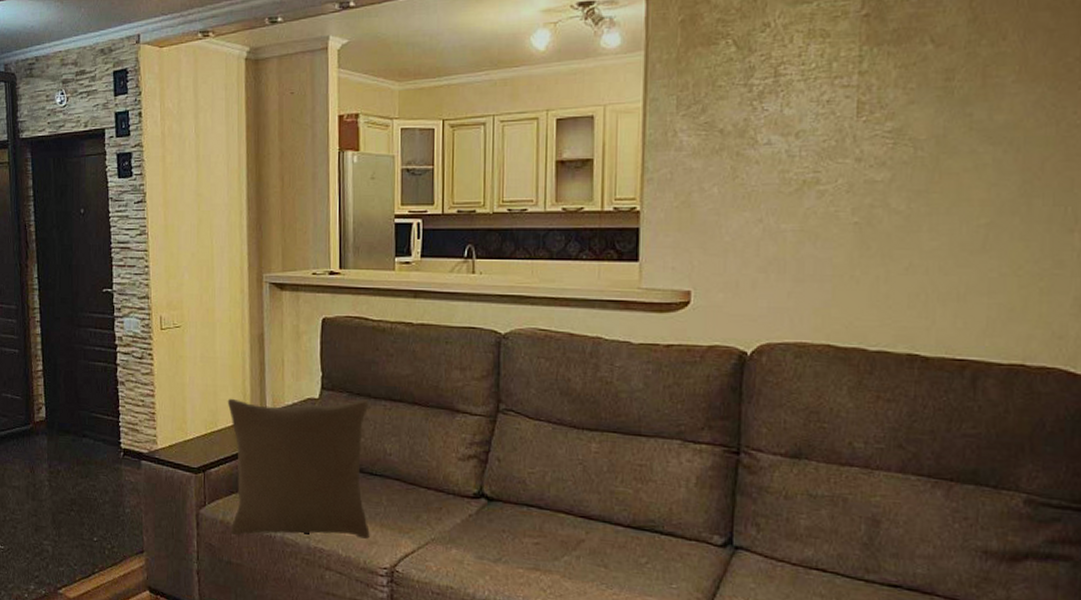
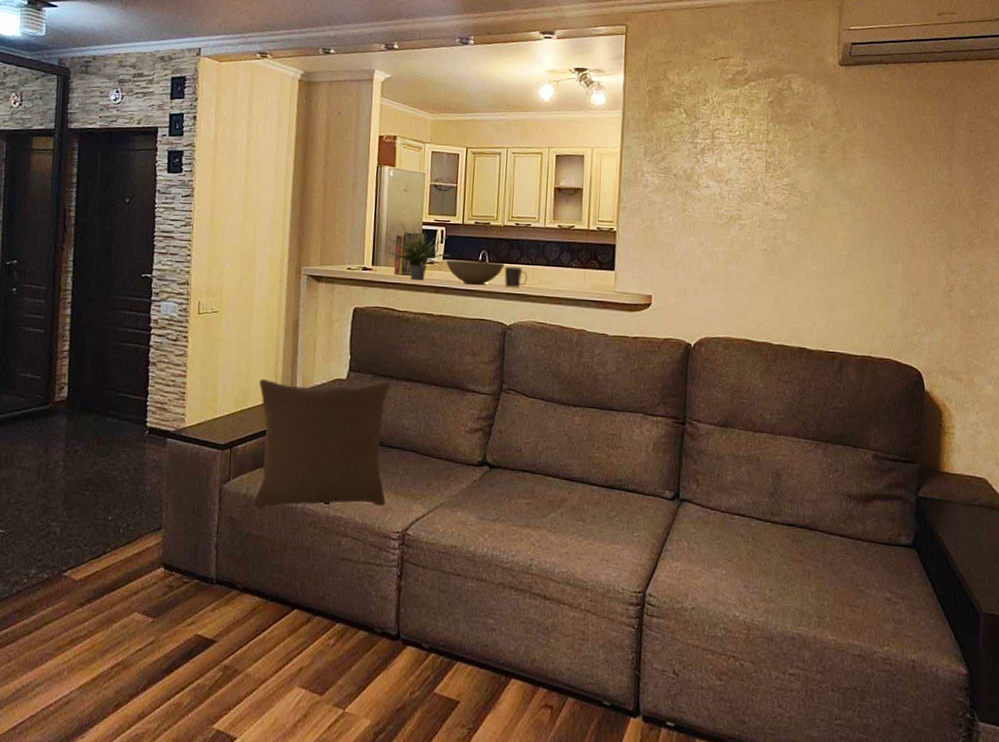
potted plant: none [357,216,429,285] -> present [389,222,450,281]
books: none [365,227,397,279] -> present [394,232,424,276]
bowl: none [425,257,496,288] -> present [446,260,505,286]
mug: none [496,262,525,289] -> present [504,266,528,288]

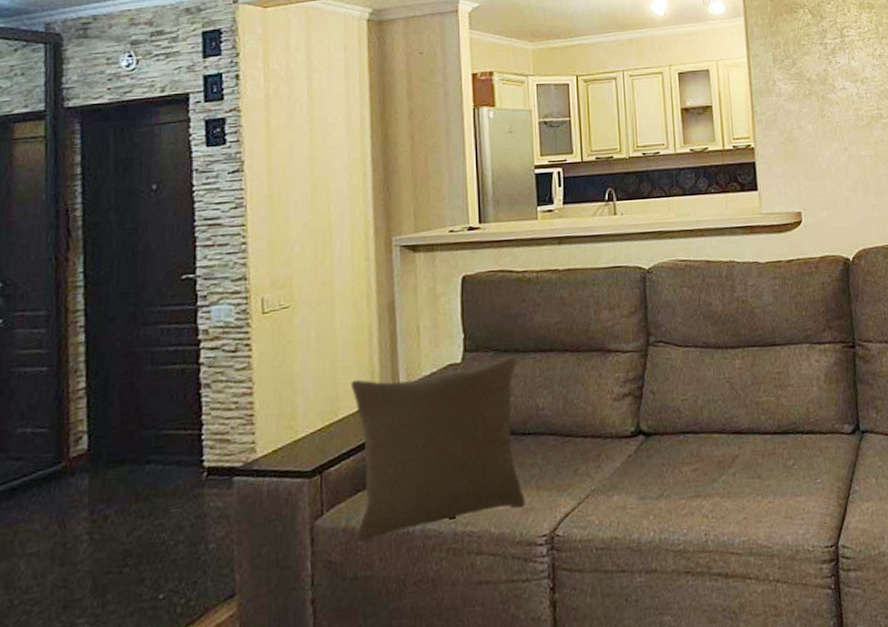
potted plant: present [389,222,450,281] -> none [496,168,571,234]
books: present [394,232,424,276] -> none [505,178,538,231]
bowl: present [446,260,505,286] -> none [567,199,635,231]
mug: present [504,266,528,288] -> none [635,201,663,227]

